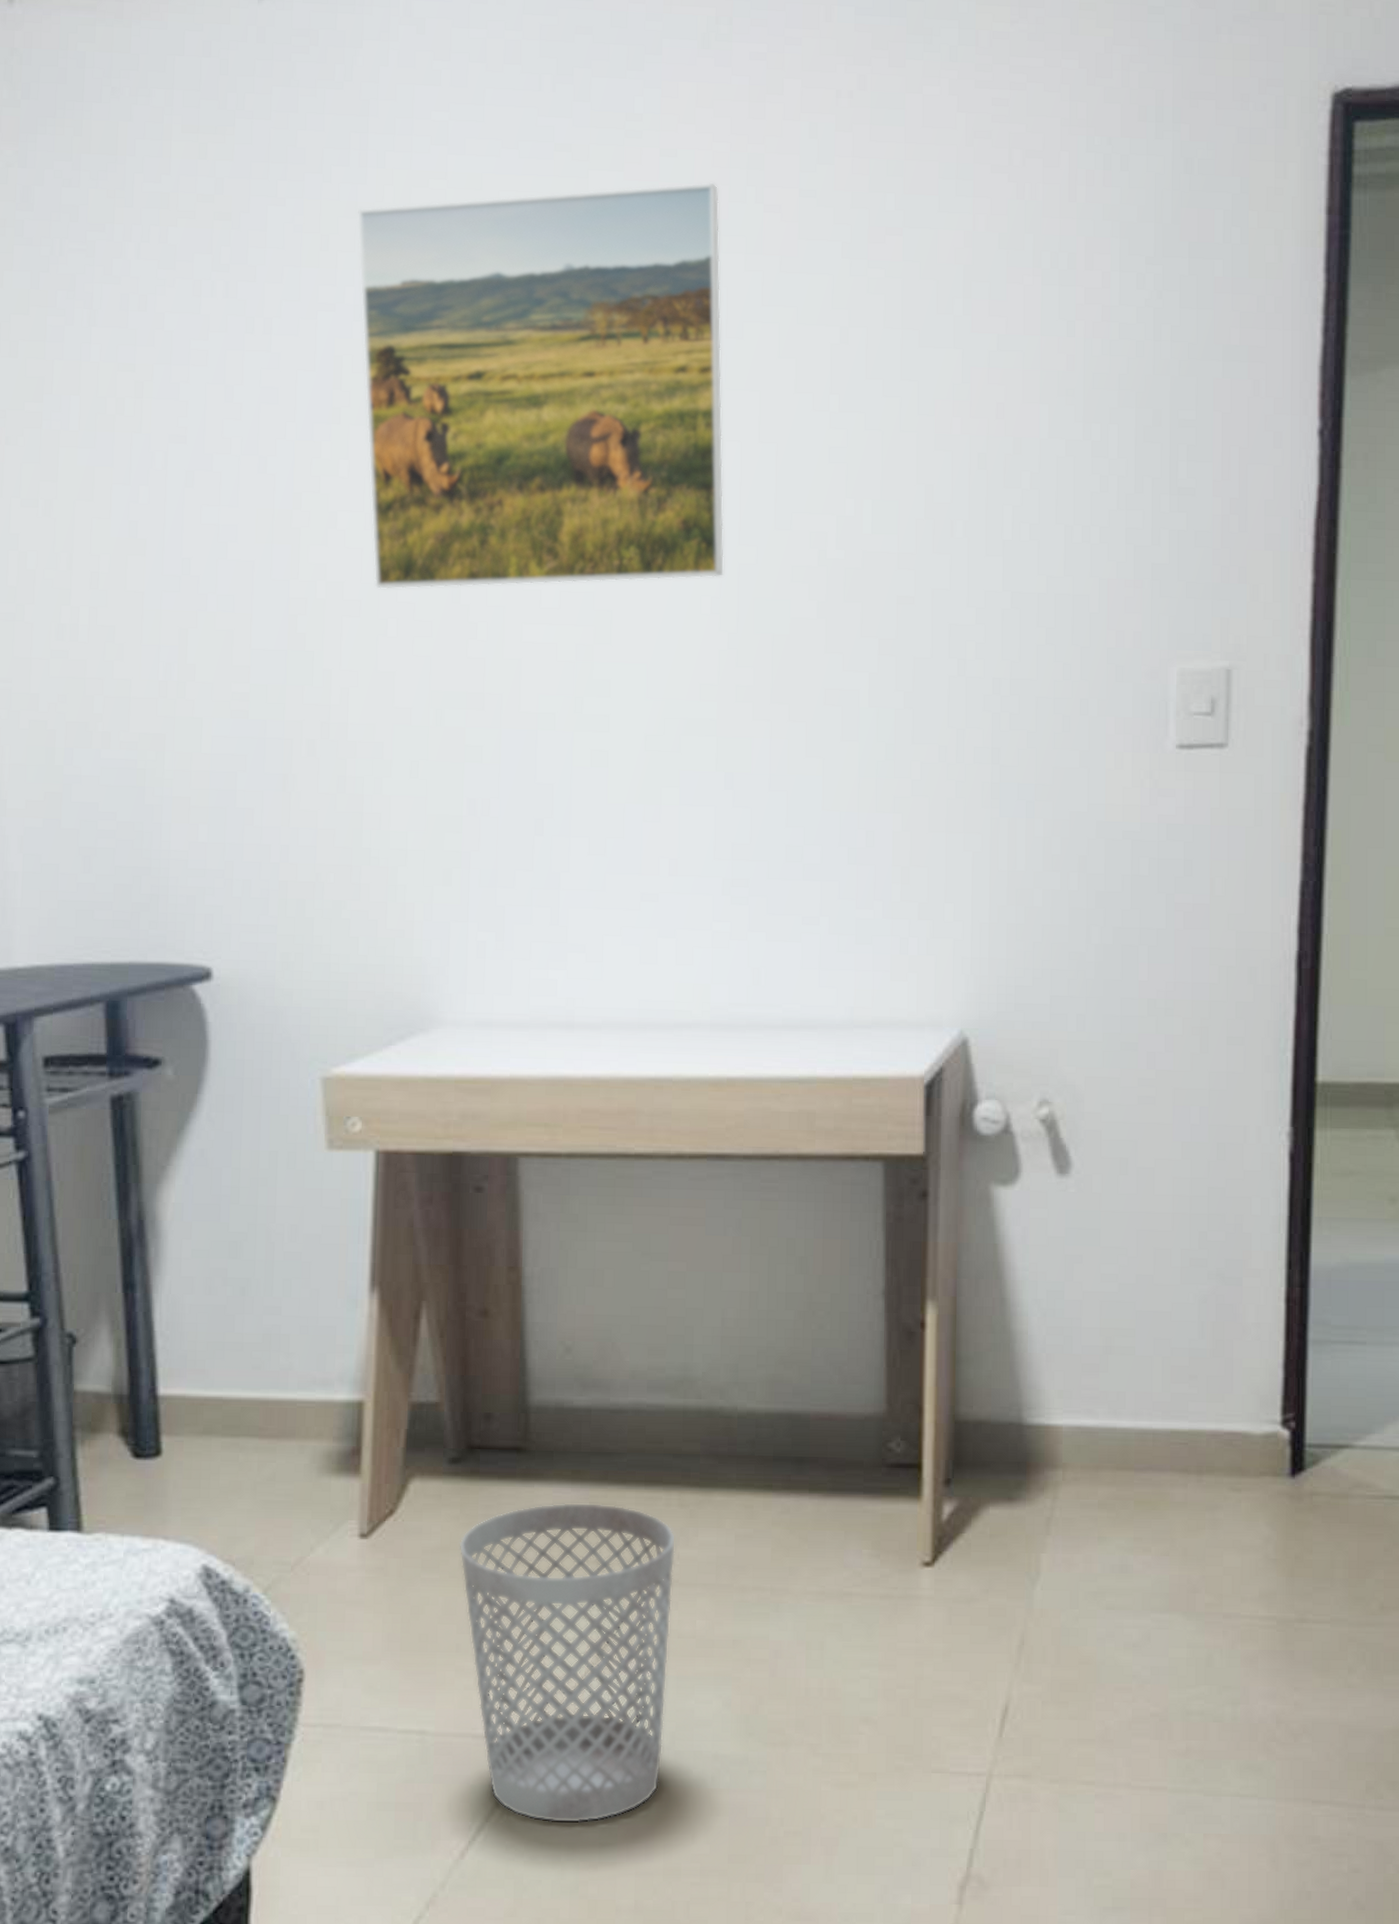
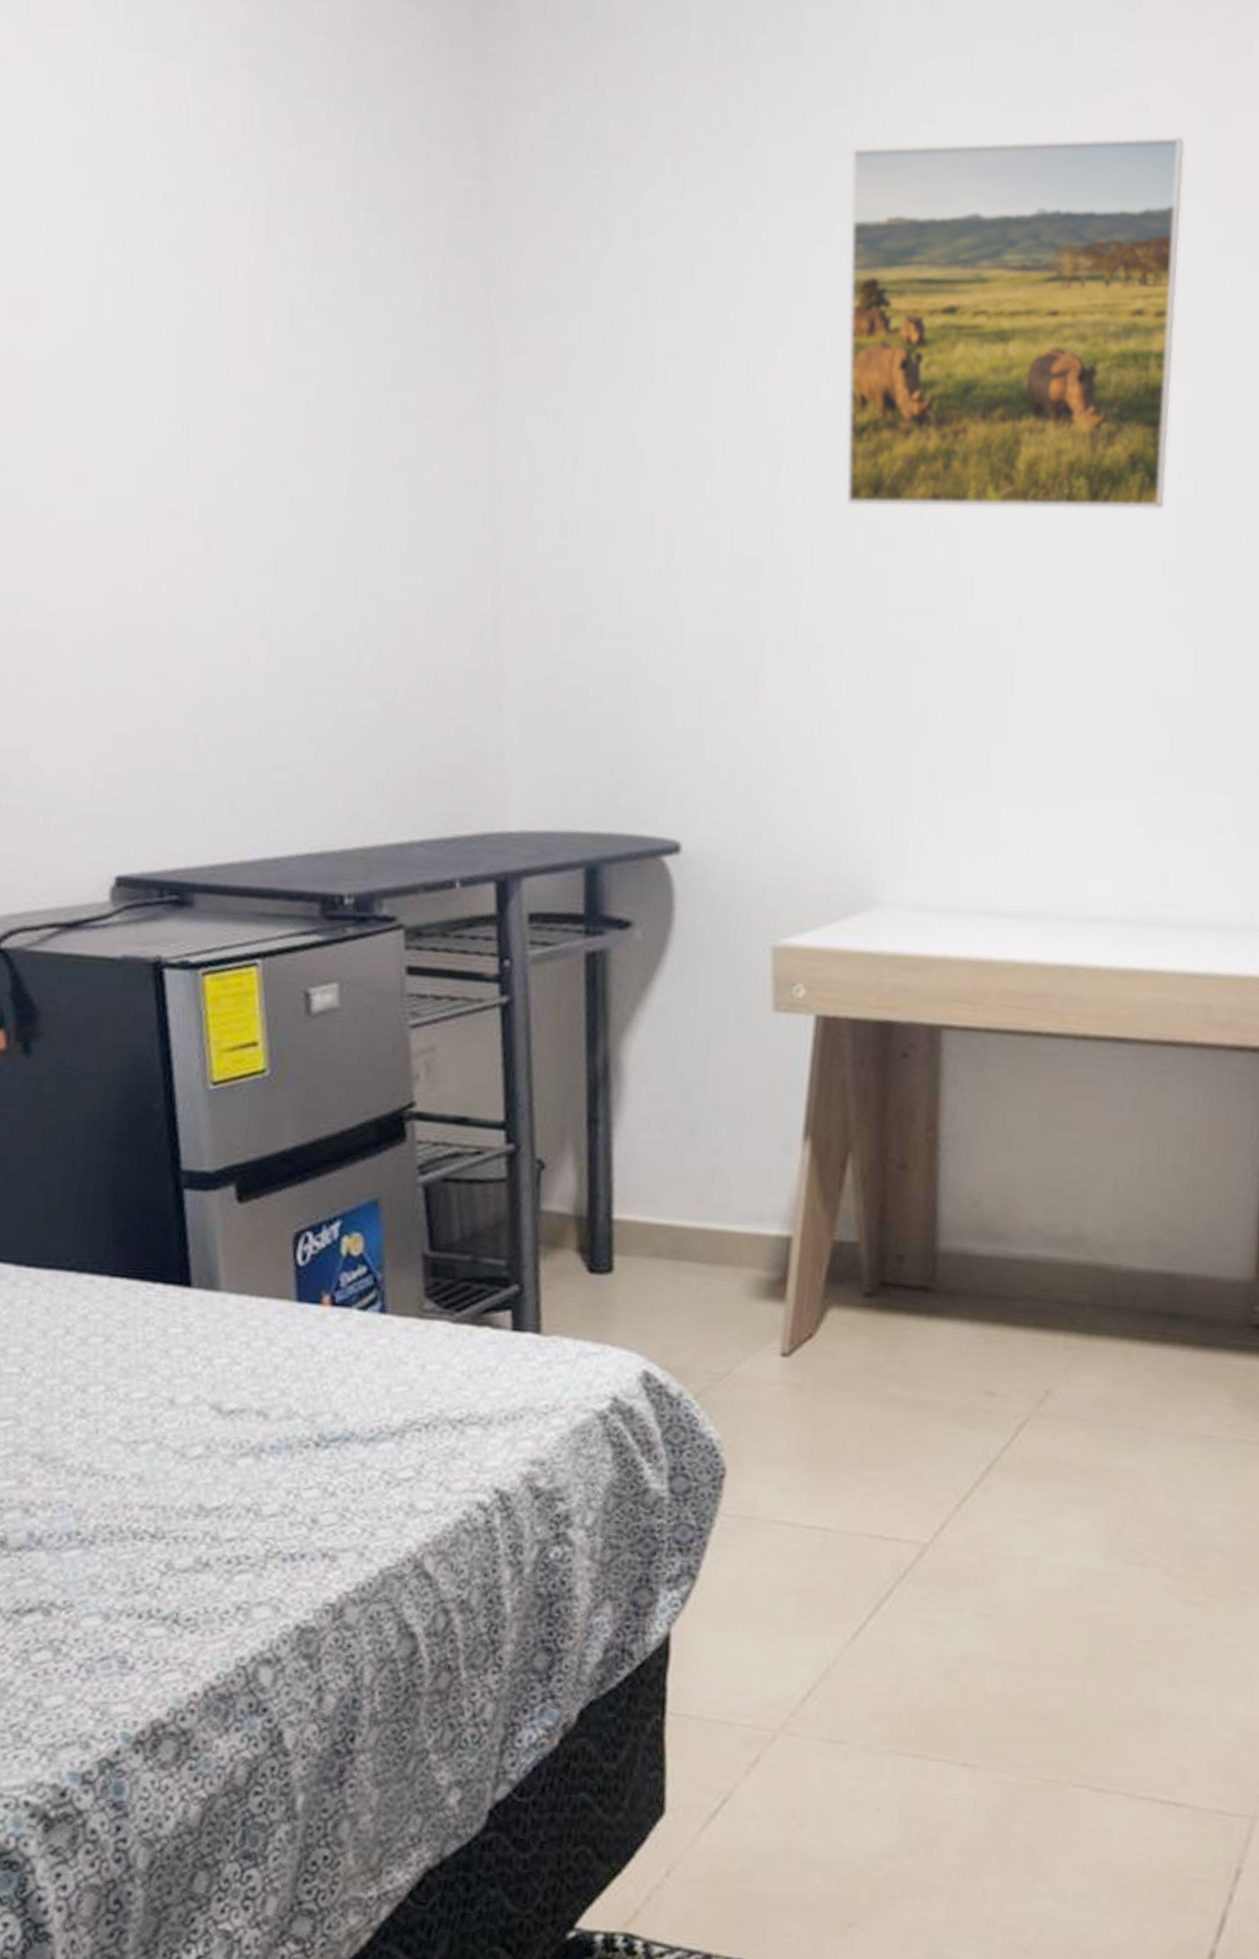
wastebasket: present [459,1502,675,1823] -> none [867,1338,1059,1618]

